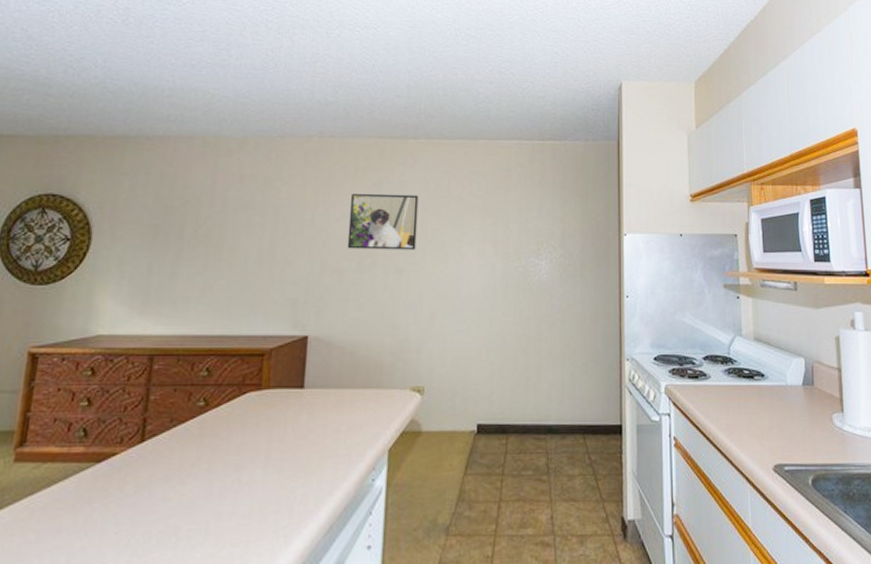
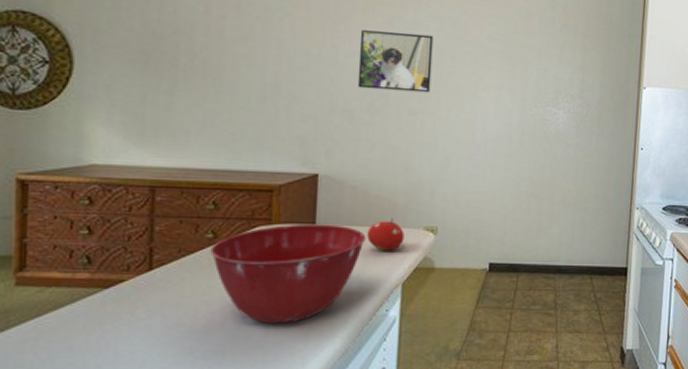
mixing bowl: none [200,387,353,498] -> present [210,224,366,324]
fruit: none [354,379,391,414] -> present [367,218,405,251]

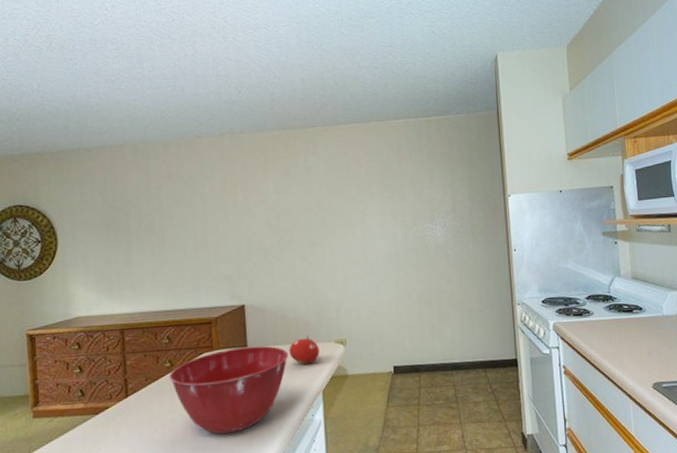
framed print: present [357,30,434,93] -> none [264,177,326,230]

